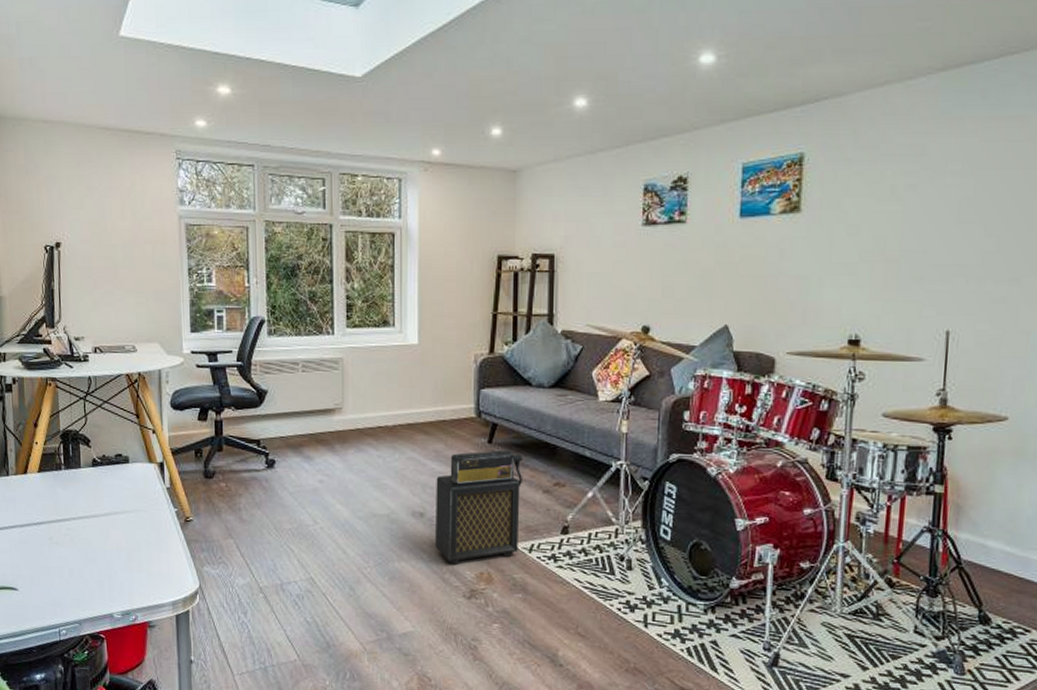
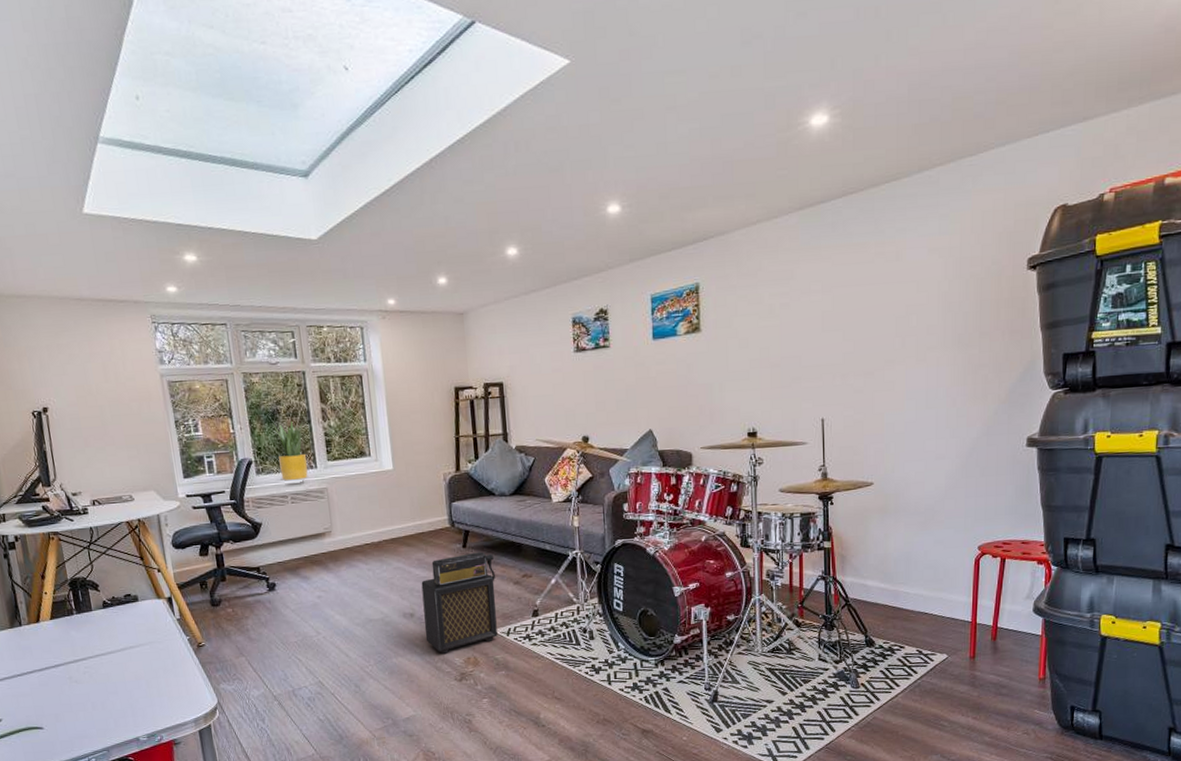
planter: none [290,278,325,347] -> present [272,420,308,481]

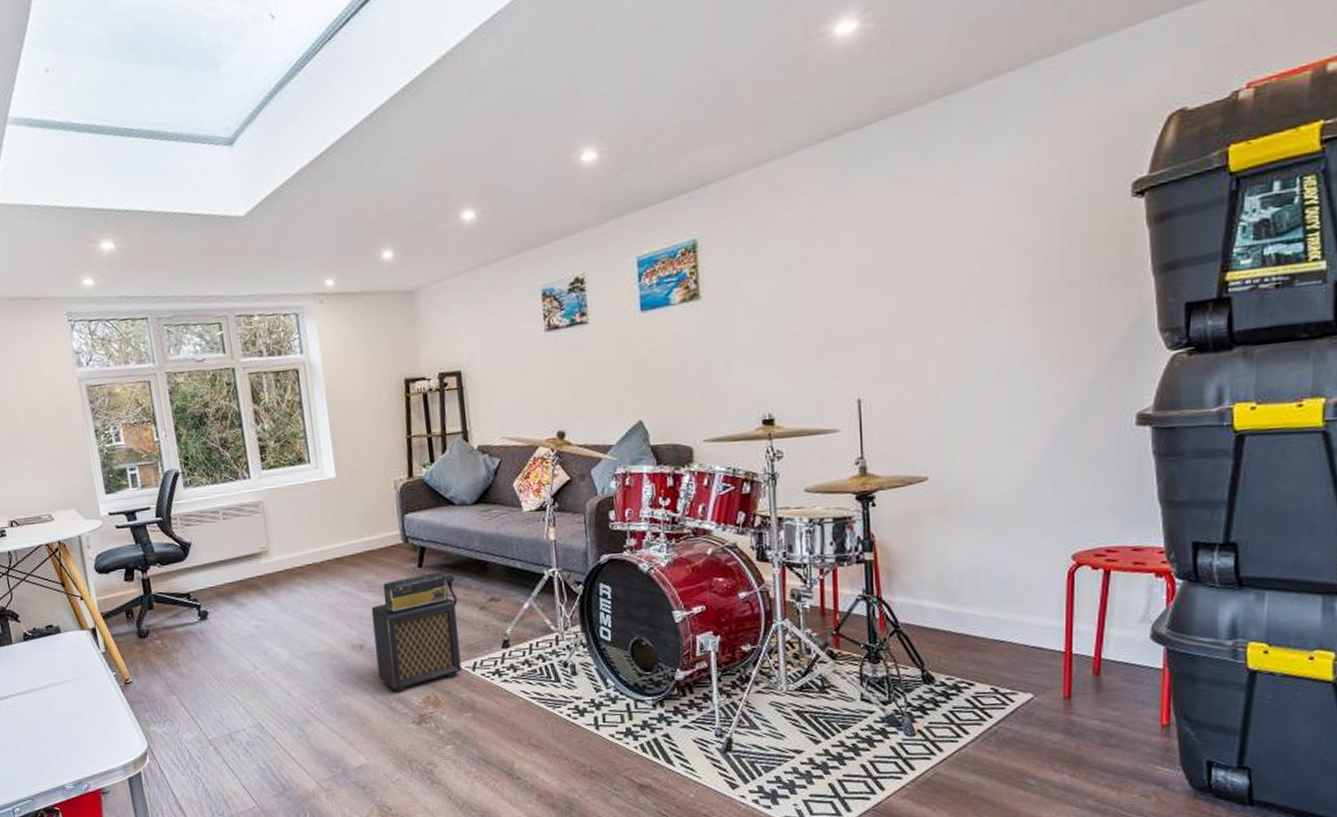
planter: present [272,420,308,481] -> none [199,425,241,494]

